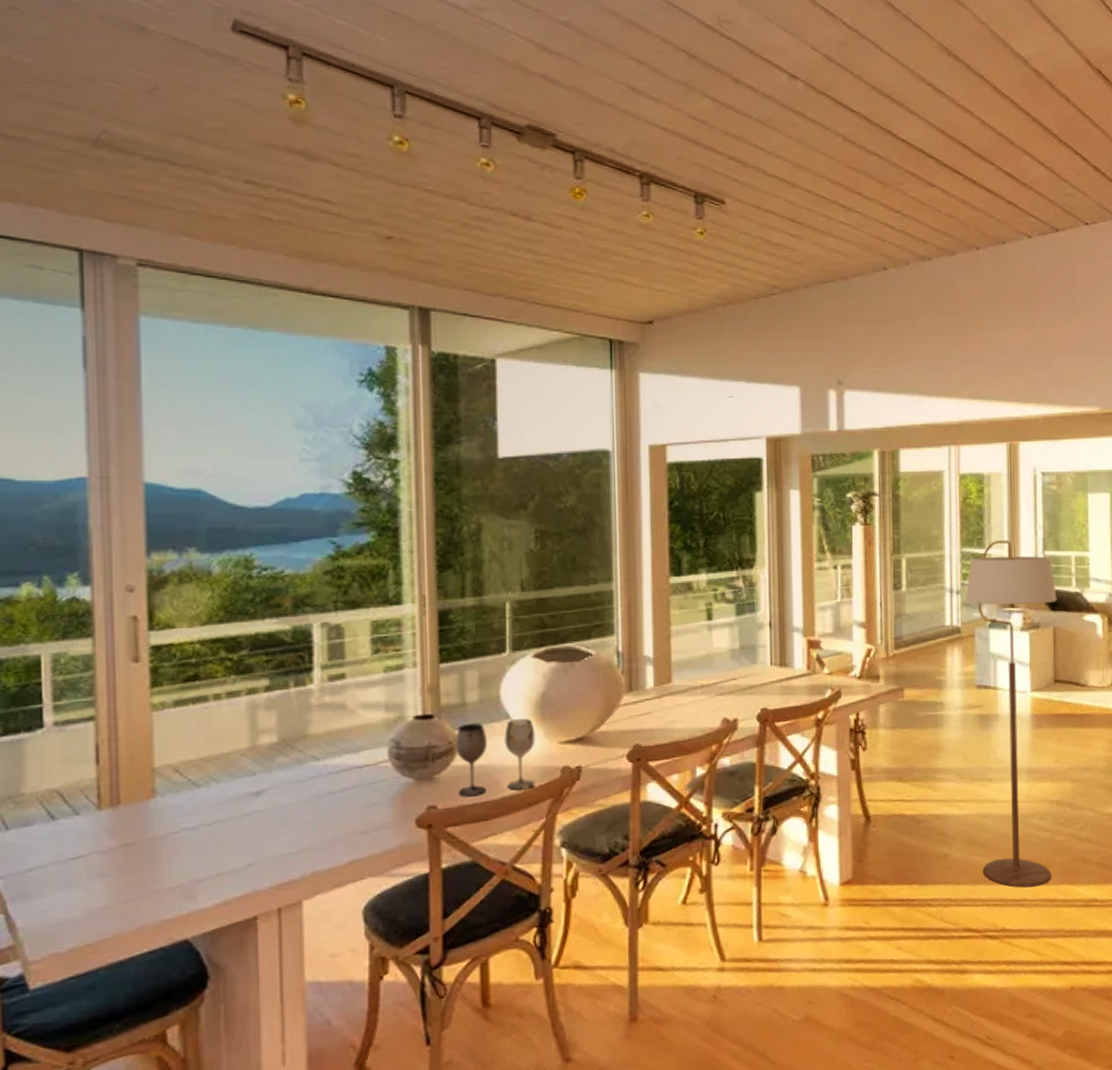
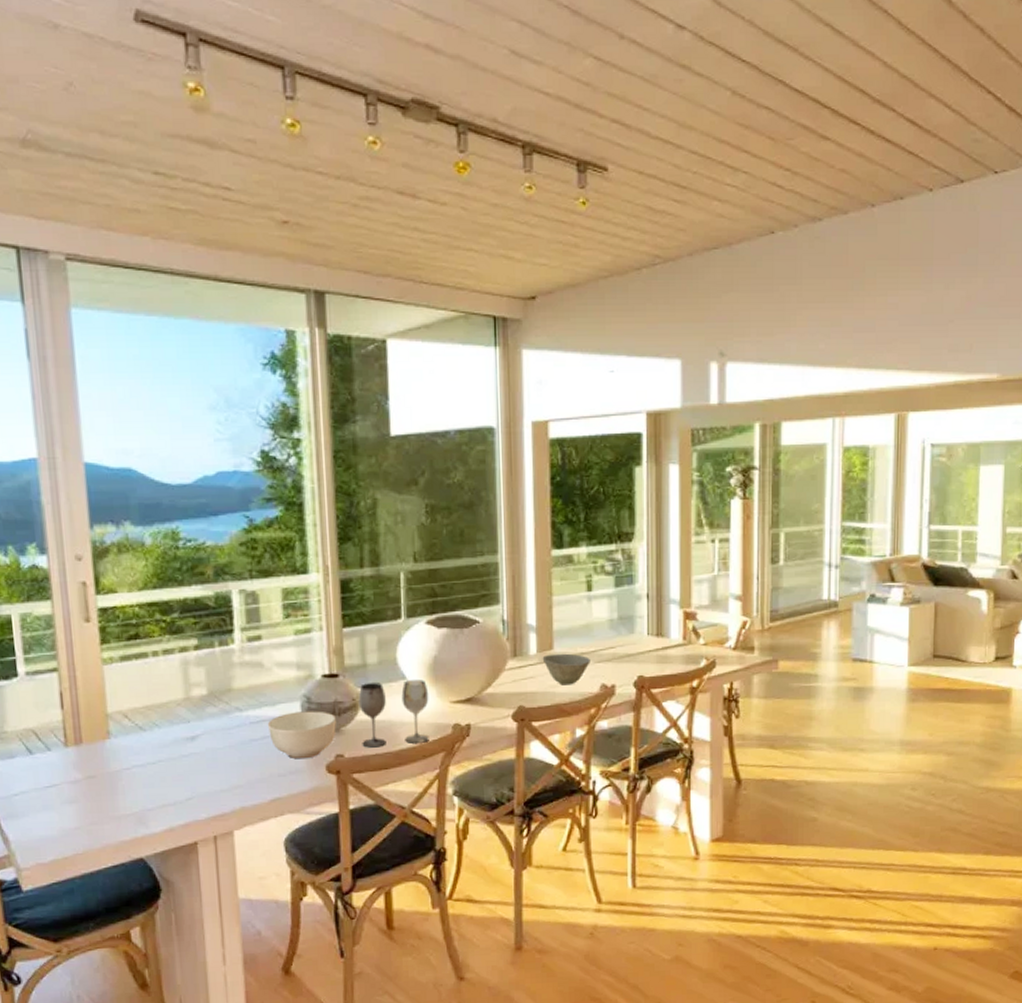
bowl: none [348,757,430,814] -> present [267,711,337,759]
bowl: none [660,686,711,721] -> present [542,653,590,685]
floor lamp: present [965,540,1057,888] -> none [844,514,941,853]

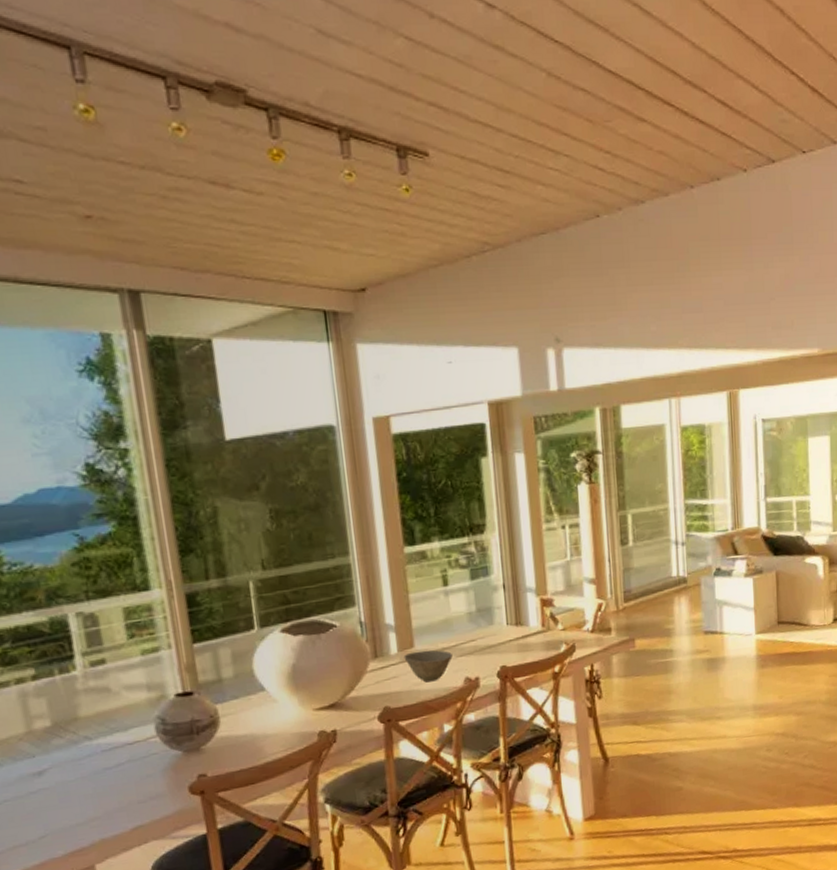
bowl: present [267,711,337,759] -> none [120,731,196,784]
wineglass: present [358,679,429,748] -> none [216,689,294,765]

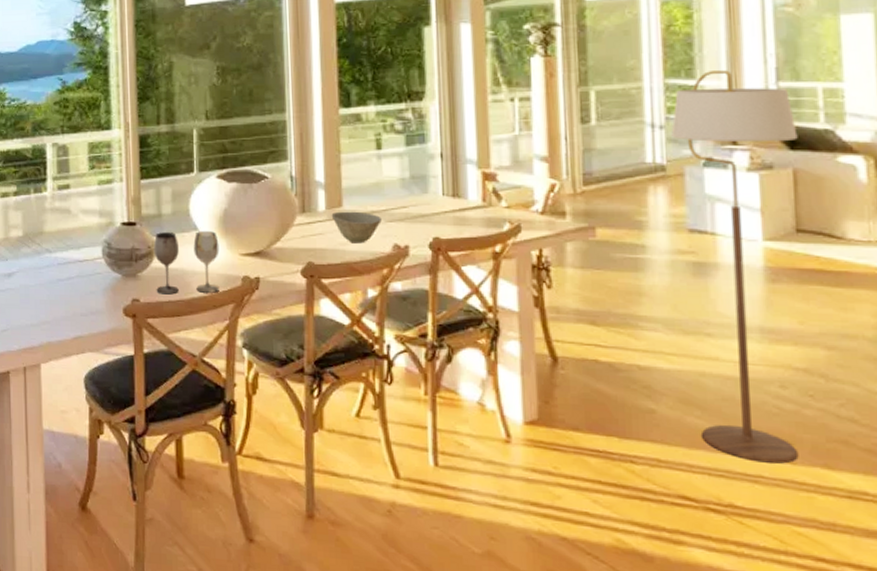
wineglass: none [216,689,294,765] -> present [153,230,220,295]
floor lamp: none [690,489,779,813] -> present [671,70,799,464]

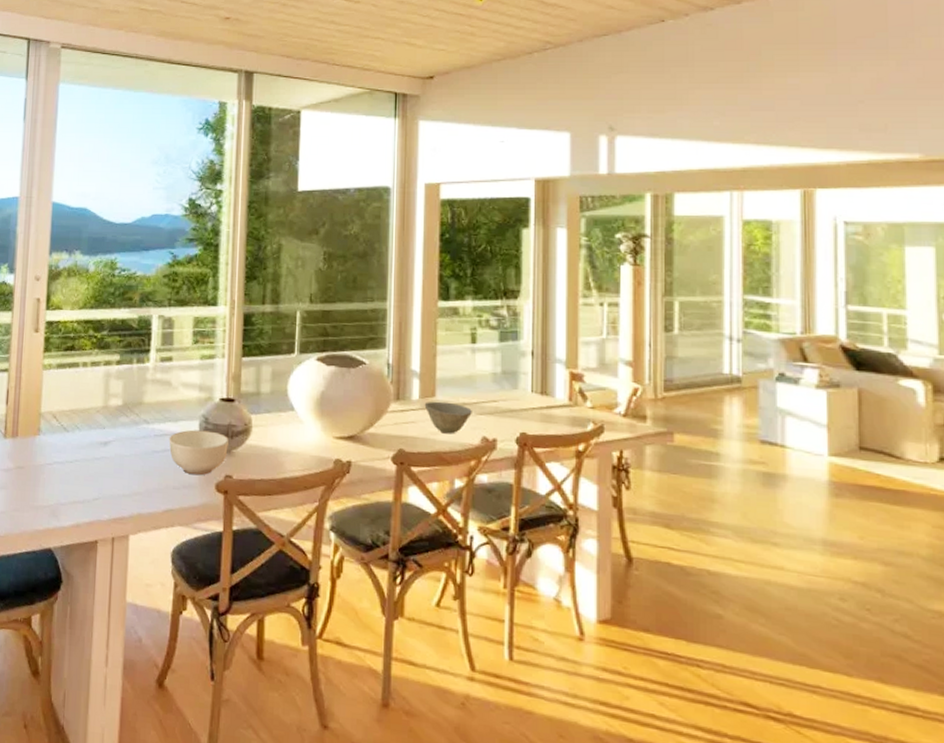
bowl: none [72,256,134,301] -> present [169,430,230,476]
wineglass: present [153,230,220,295] -> none [249,410,314,474]
floor lamp: present [671,70,799,464] -> none [748,290,863,675]

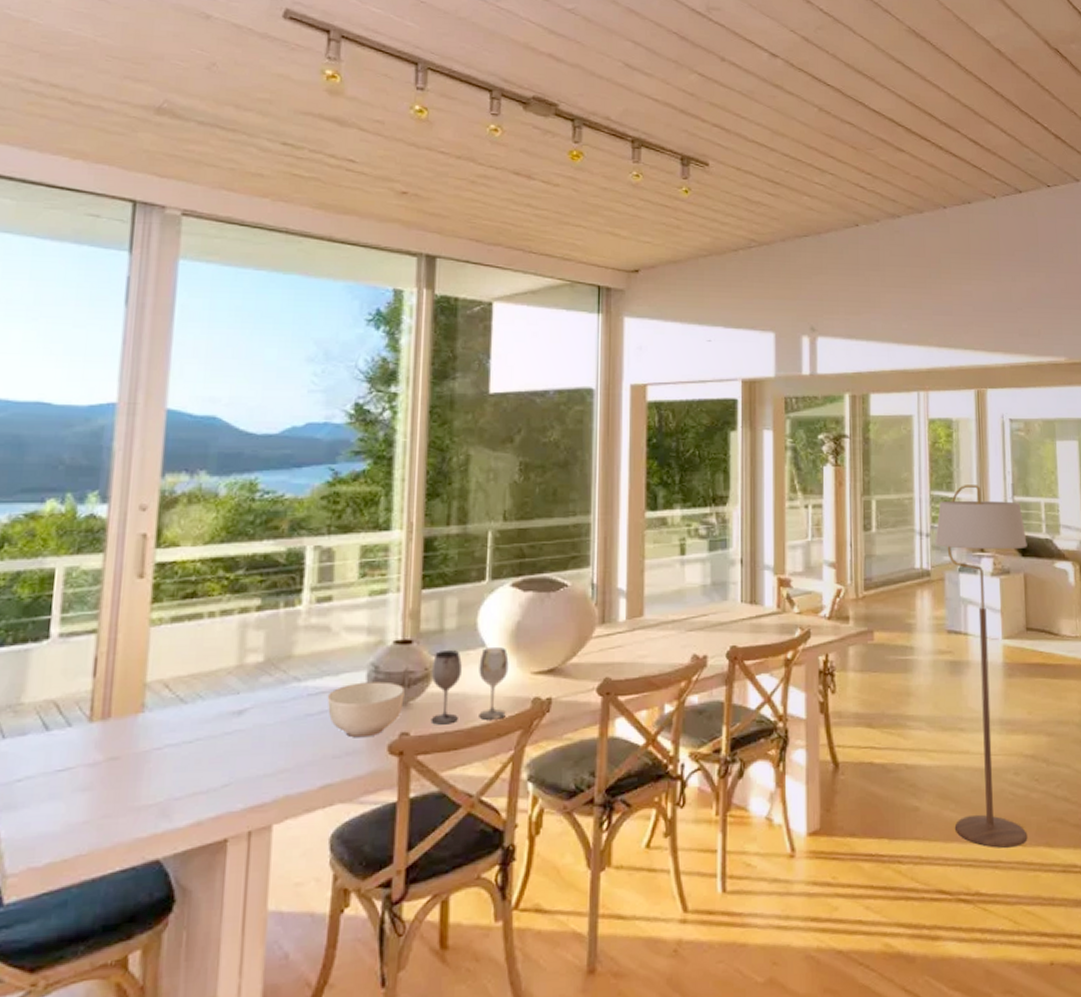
wineglass: none [249,410,314,474] -> present [431,646,509,725]
bowl: present [424,401,472,434] -> none [632,620,682,656]
floor lamp: none [748,290,863,675] -> present [935,485,1028,848]

